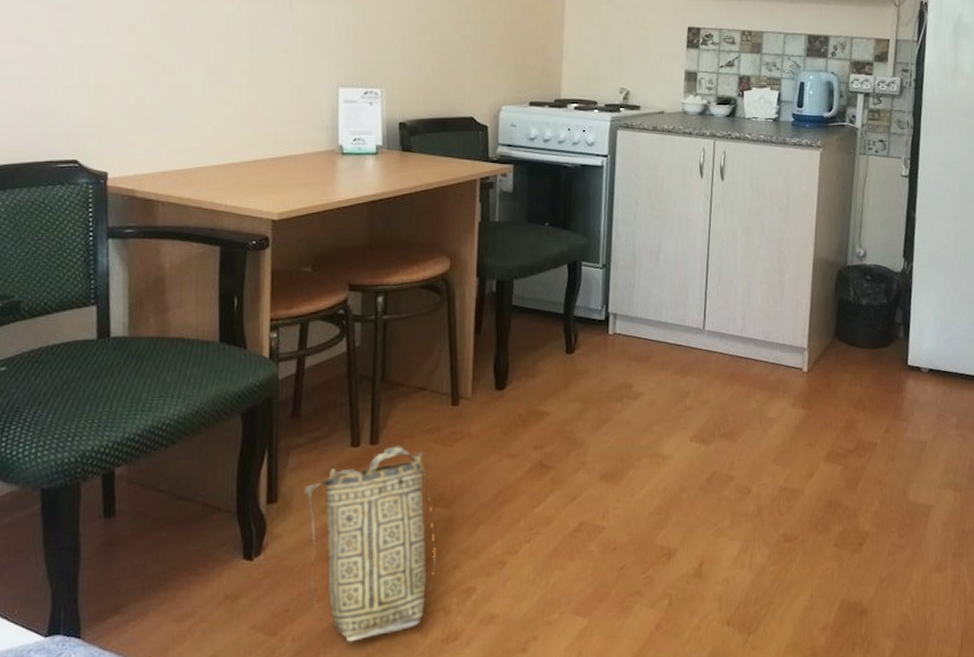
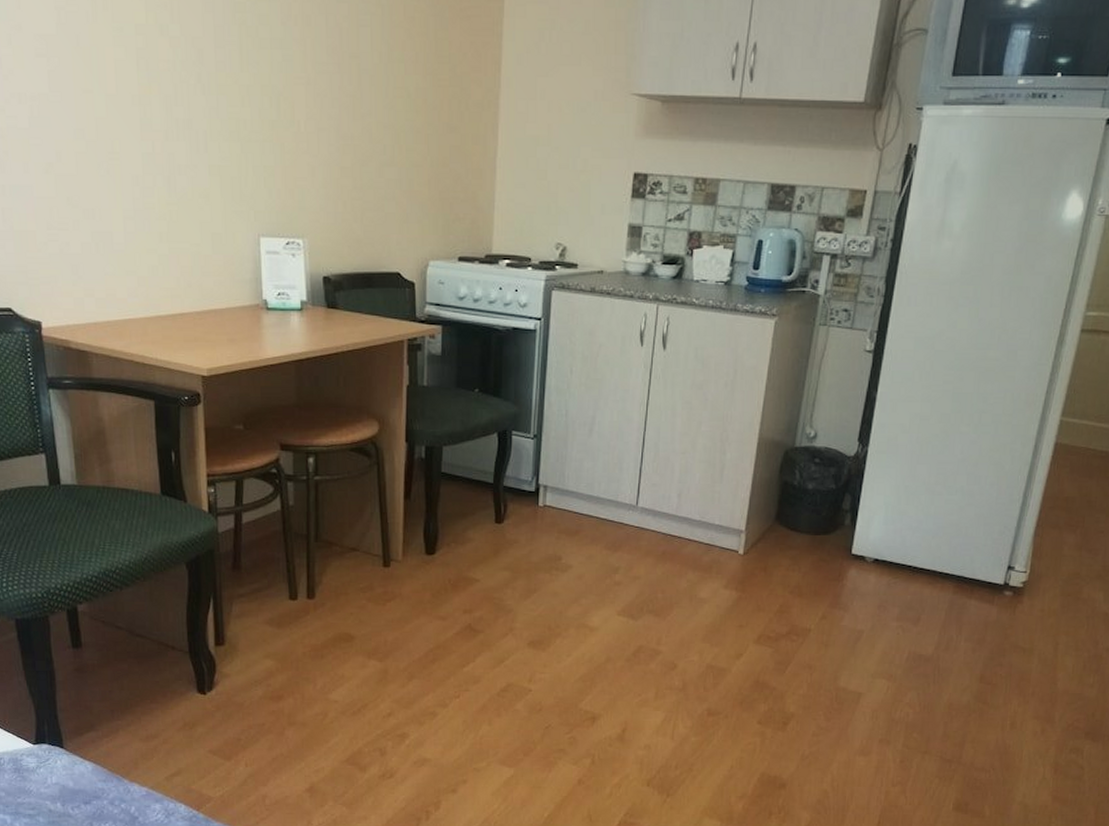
basket: present [304,446,436,642] -> none [248,601,372,771]

